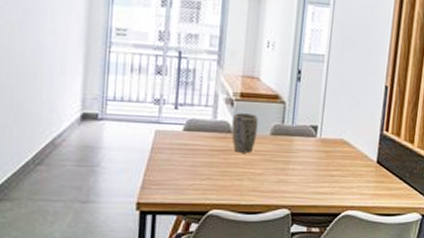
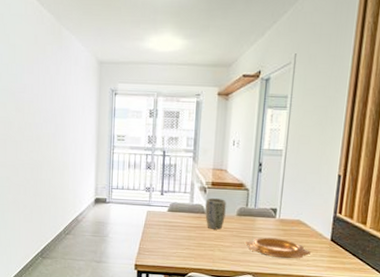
decorative bowl: none [279,161,356,187] -> present [244,237,312,259]

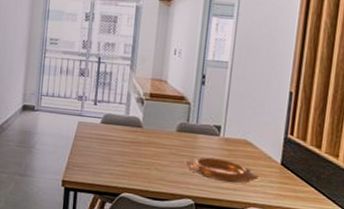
plant pot: present [205,198,226,230] -> none [142,111,165,146]

